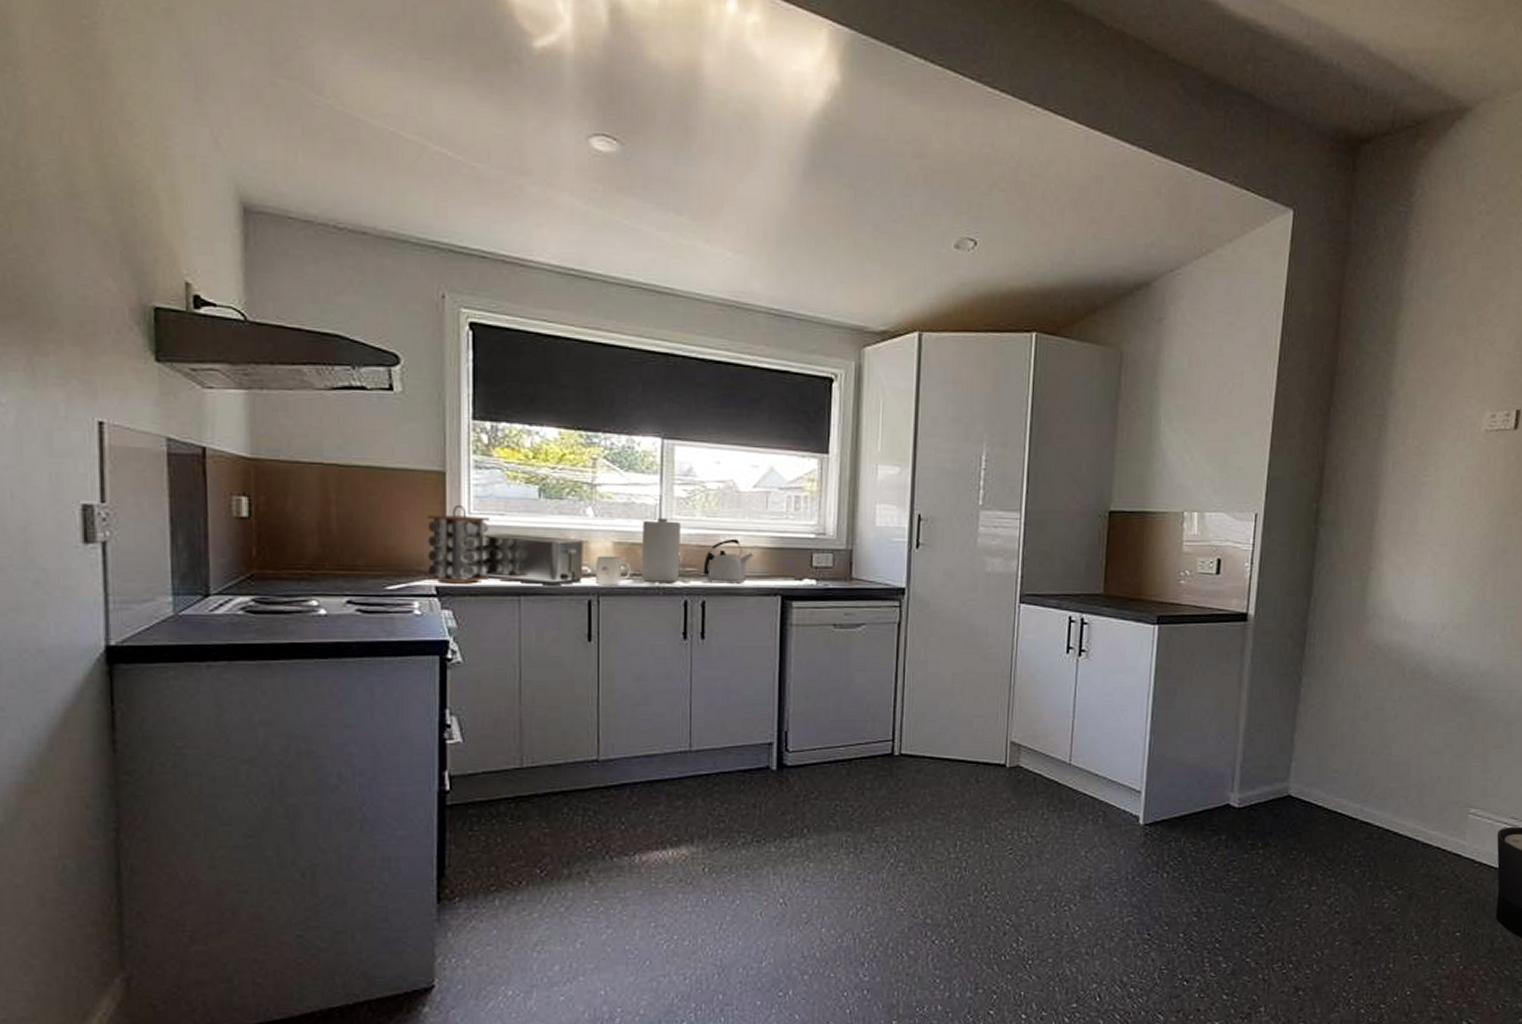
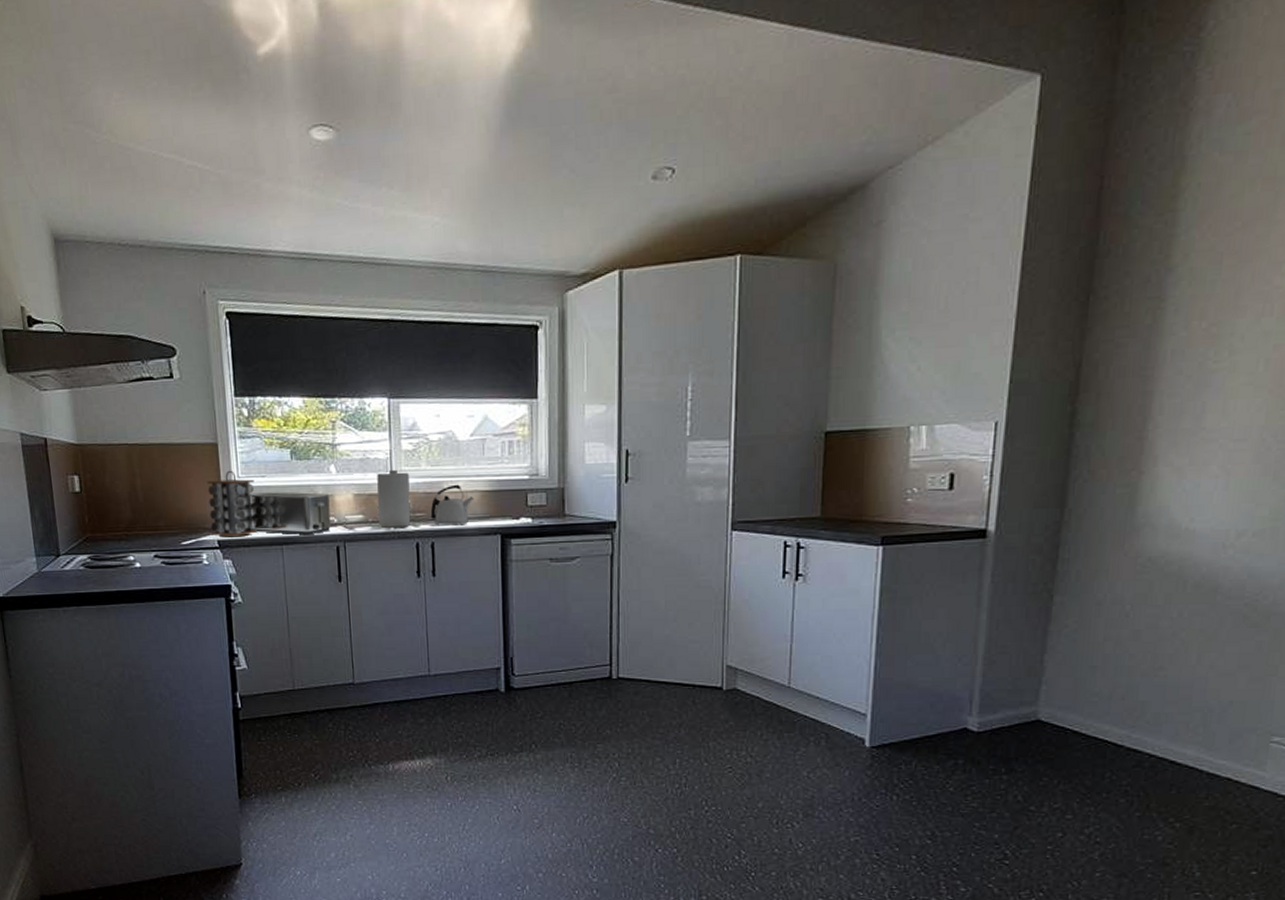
mug: present [595,555,631,586] -> none [340,506,370,533]

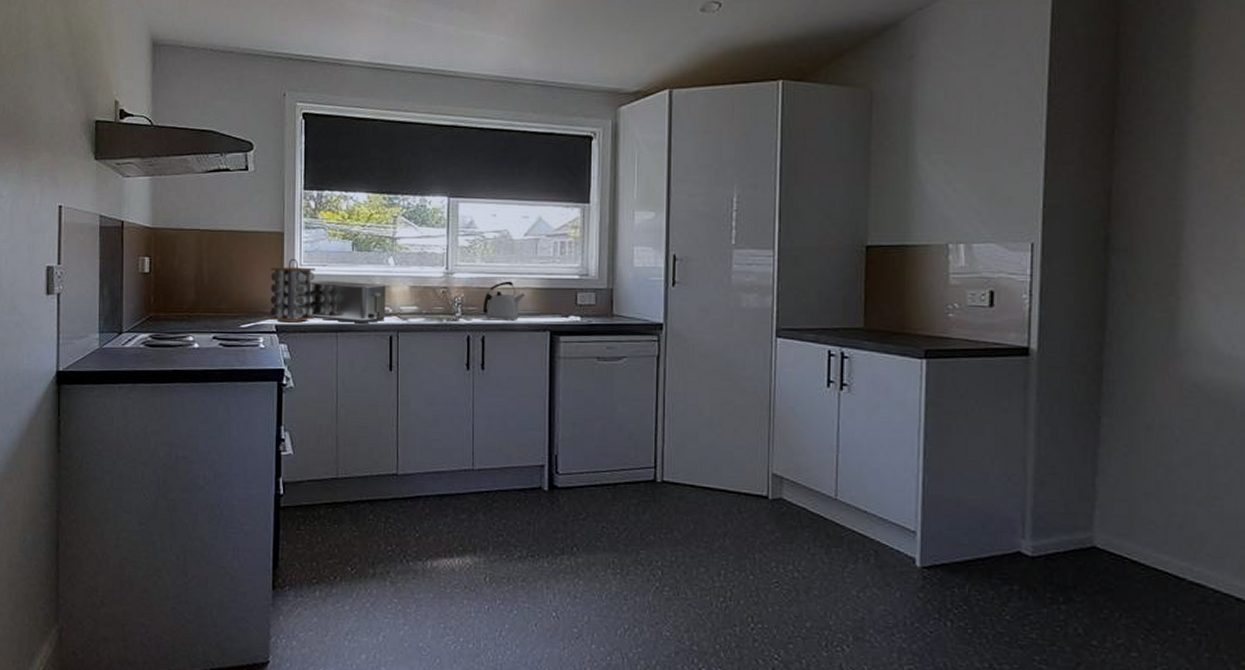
paper towel holder: present [377,469,411,528] -> none [432,264,464,320]

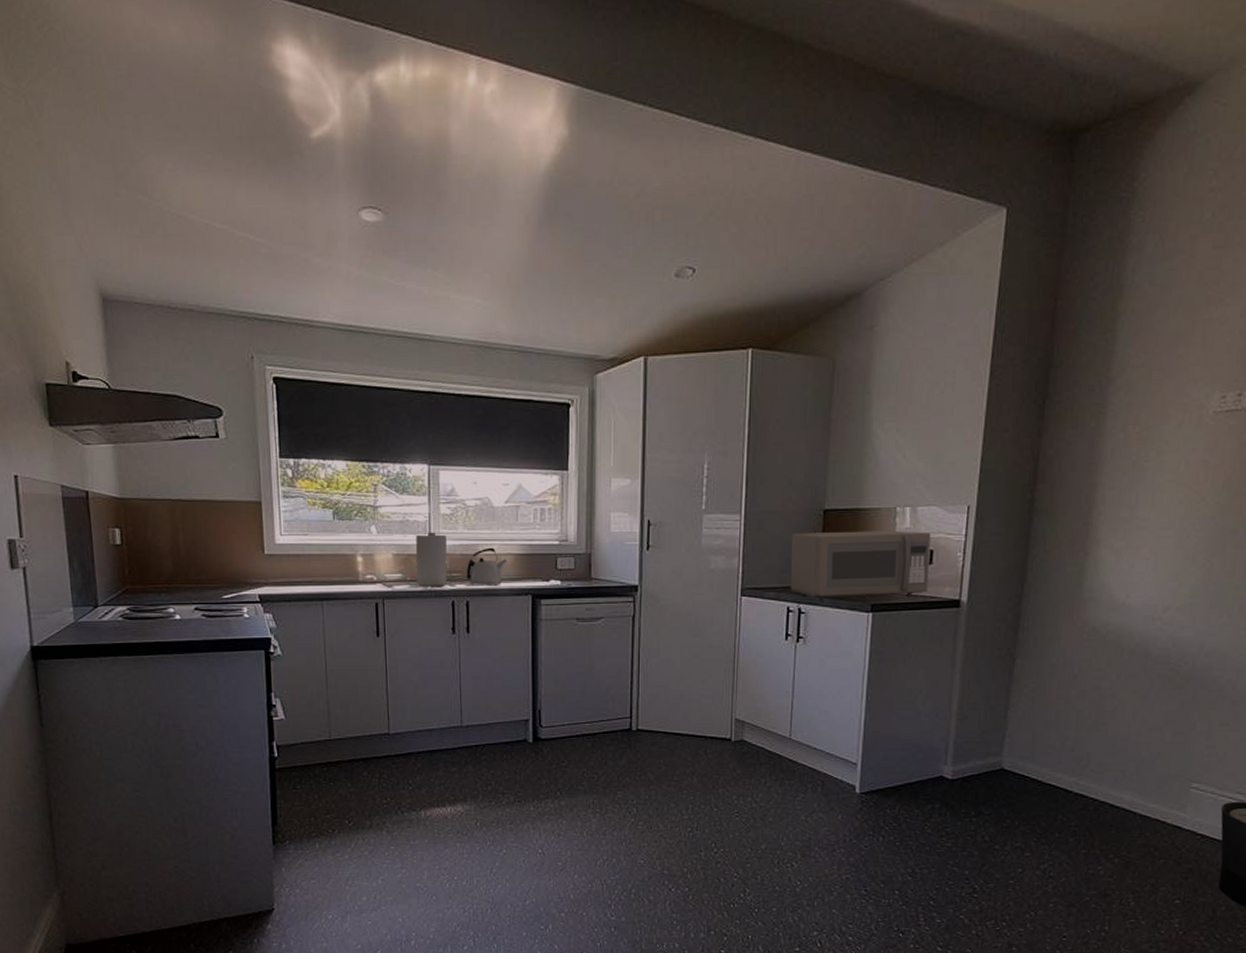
spice rack: present [269,258,315,323] -> none [250,528,299,592]
toaster: present [309,281,386,324] -> none [292,550,371,592]
paper towel holder: none [432,264,464,320] -> present [415,532,448,586]
microwave: none [830,269,990,345] -> present [790,531,931,602]

